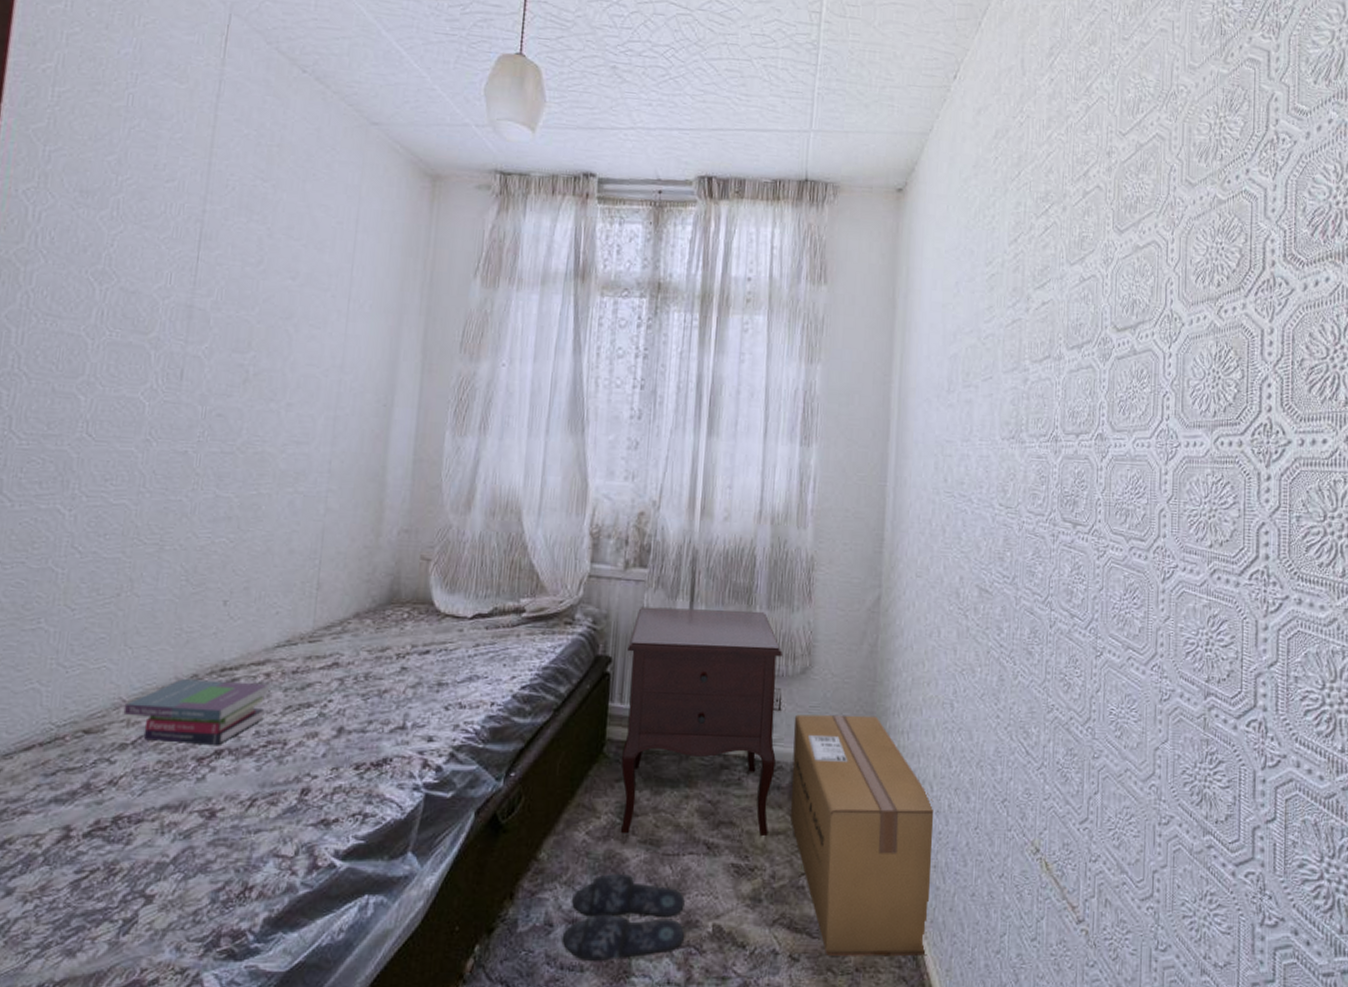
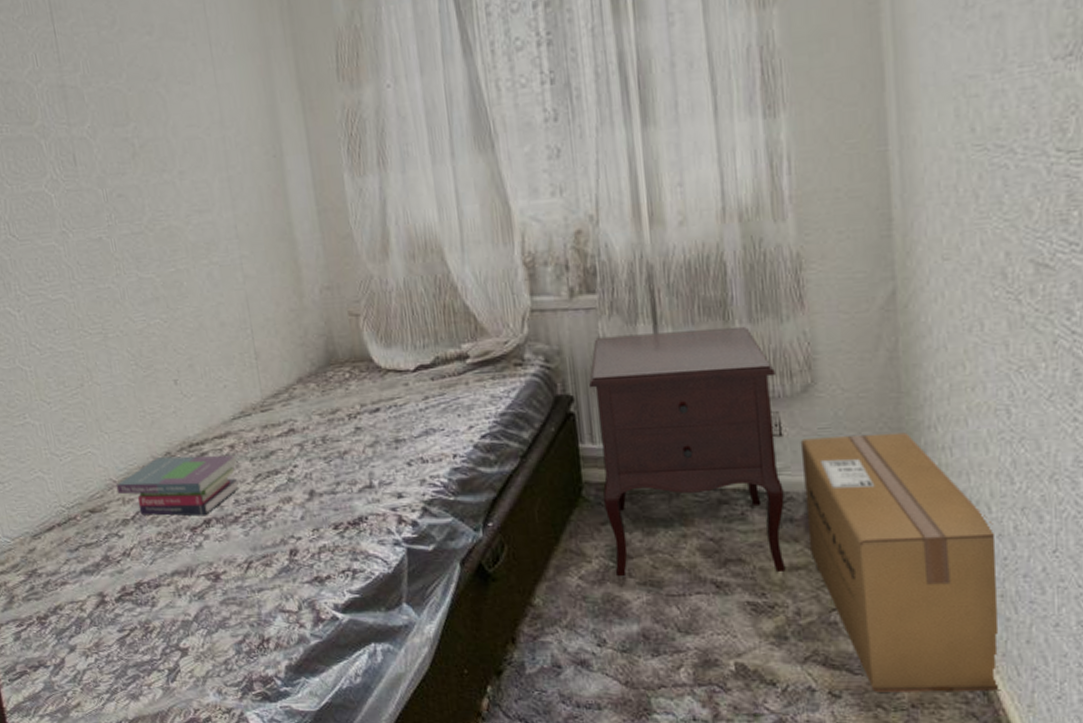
slippers: present [563,872,685,962] -> none [574,615,705,701]

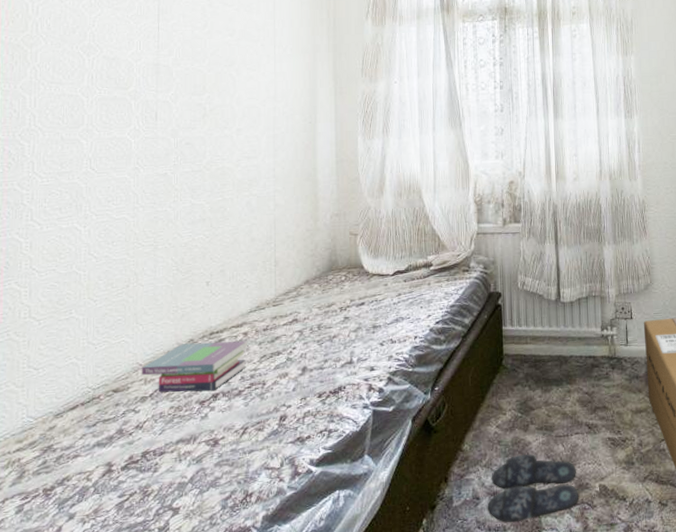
slippers: none [574,615,705,701] -> present [488,453,579,523]
nightstand: present [589,326,786,576] -> none [512,246,633,424]

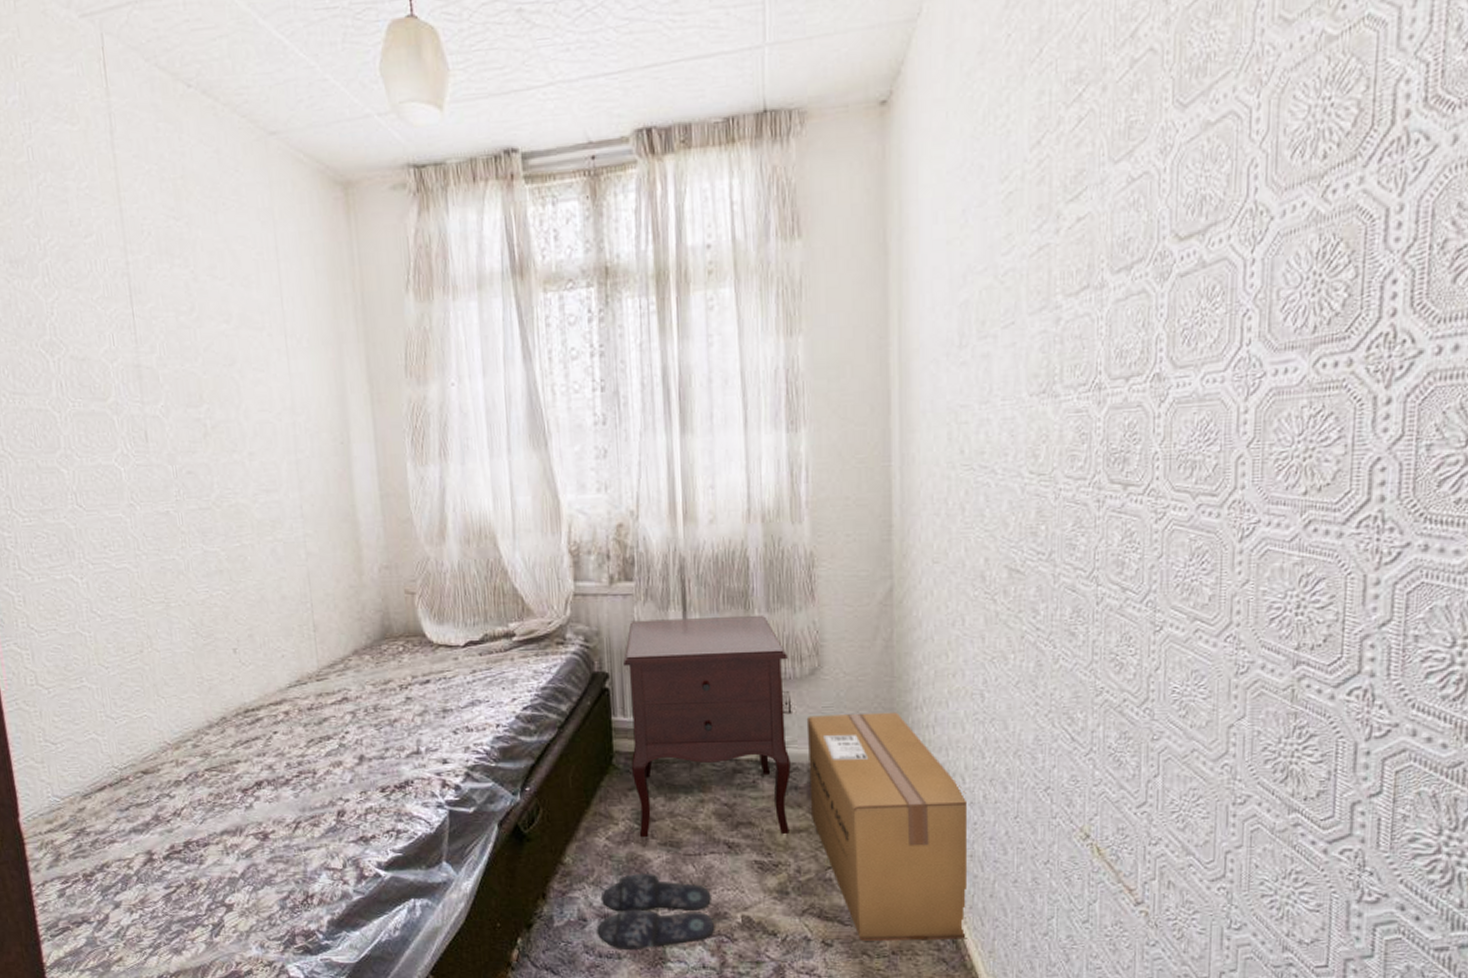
books: present [141,341,247,393] -> none [170,721,292,778]
nightstand: none [512,246,633,424] -> present [623,614,791,837]

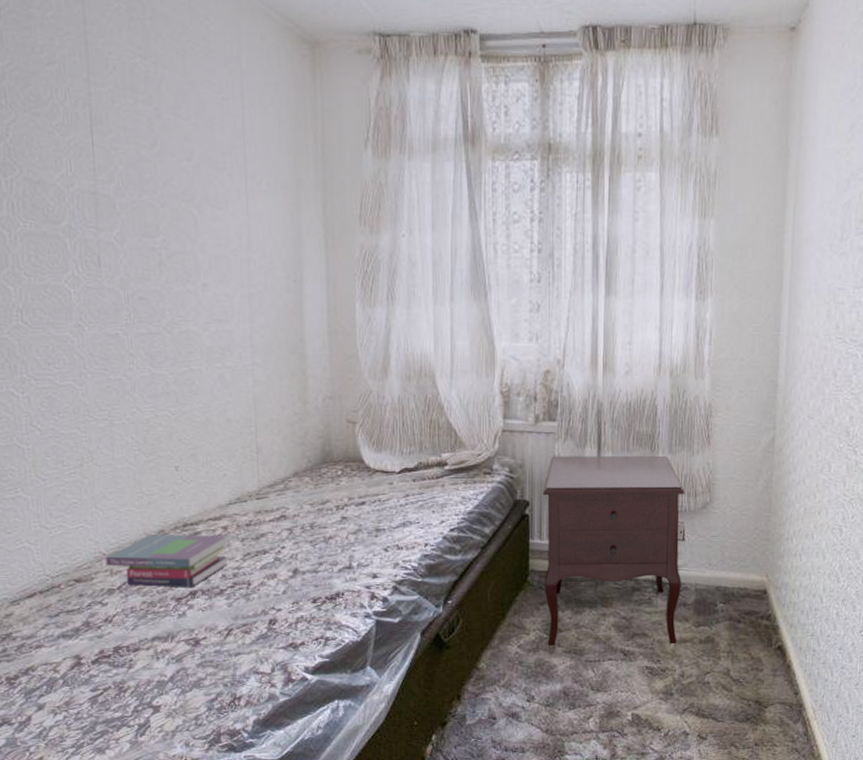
books: none [170,721,292,778] -> present [105,534,228,587]
slippers: present [598,872,715,951] -> none [506,676,609,745]
box: present [806,712,968,941] -> none [696,542,823,734]

